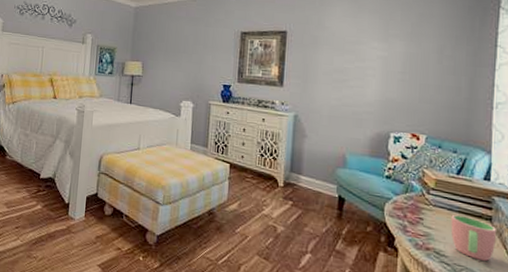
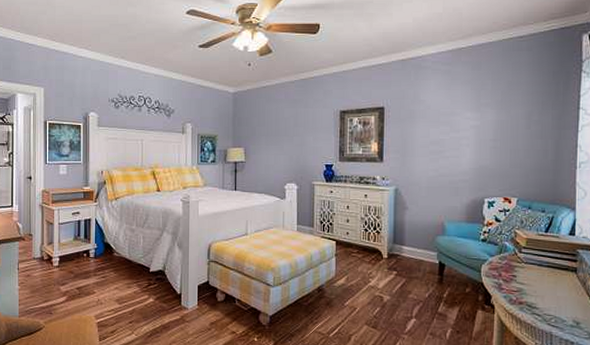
cup: present [450,214,496,261] -> none [541,269,580,309]

